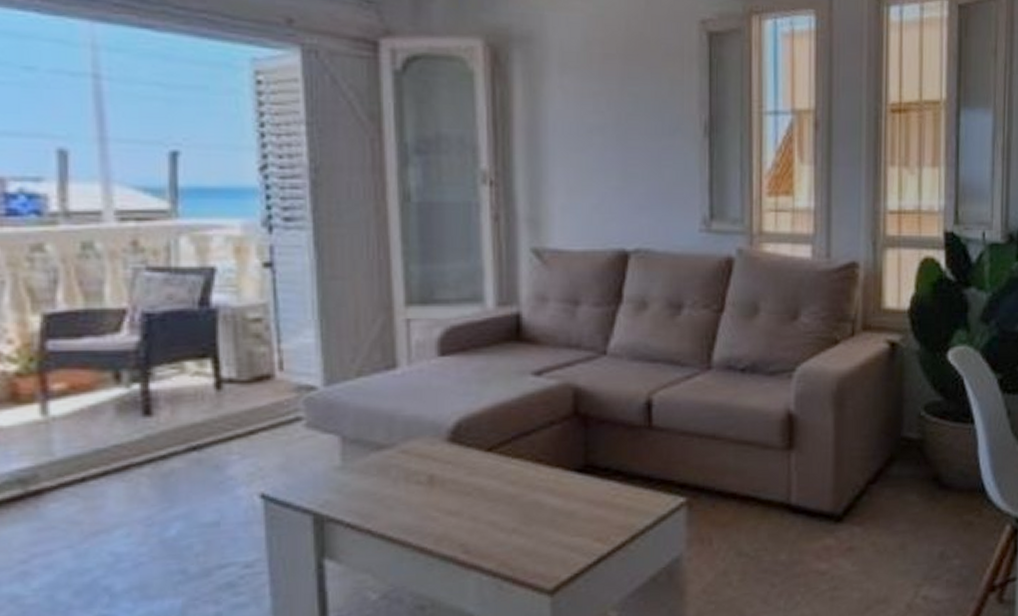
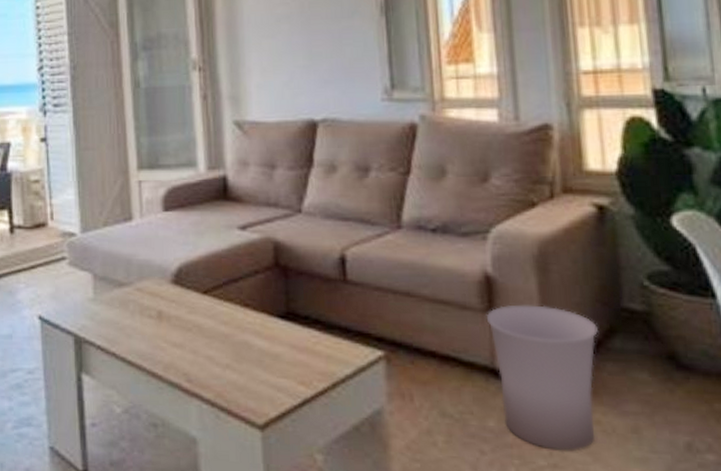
waste bin: none [785,439,881,574] -> present [486,304,598,451]

